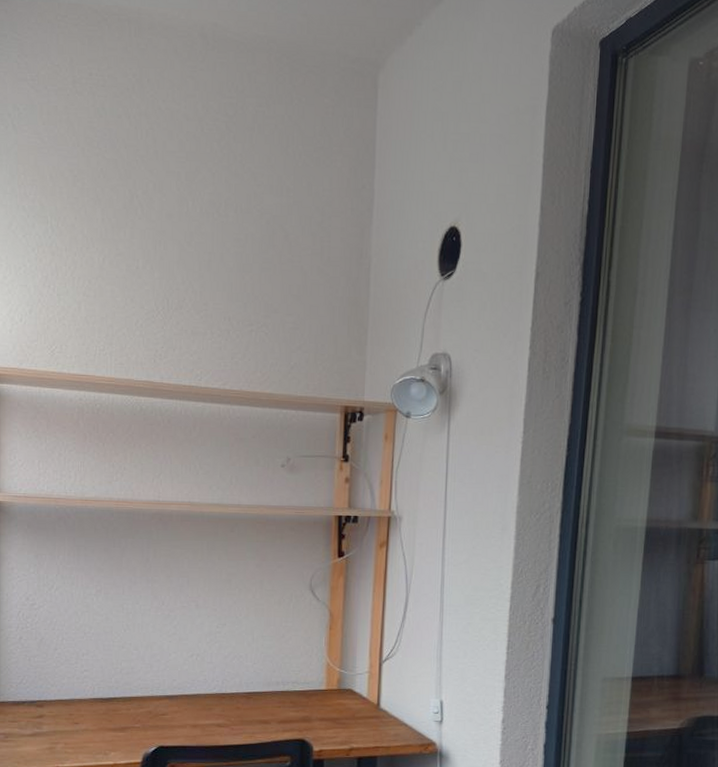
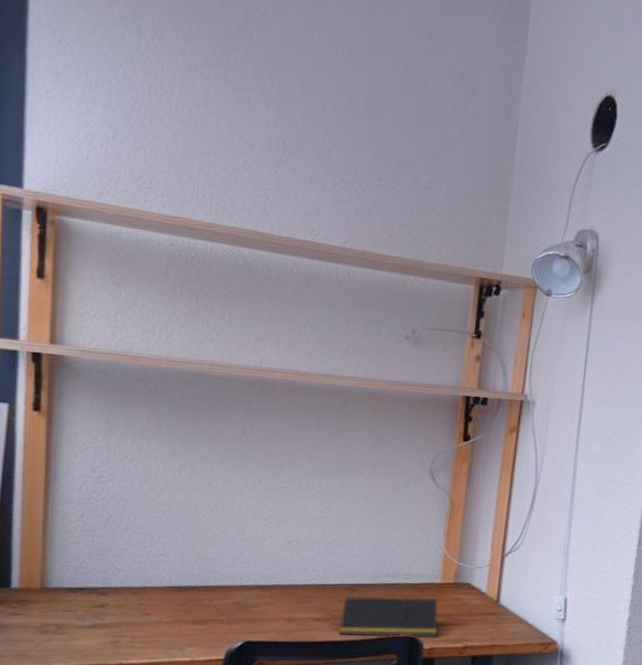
notepad: none [238,703,325,741] -> present [339,596,438,638]

